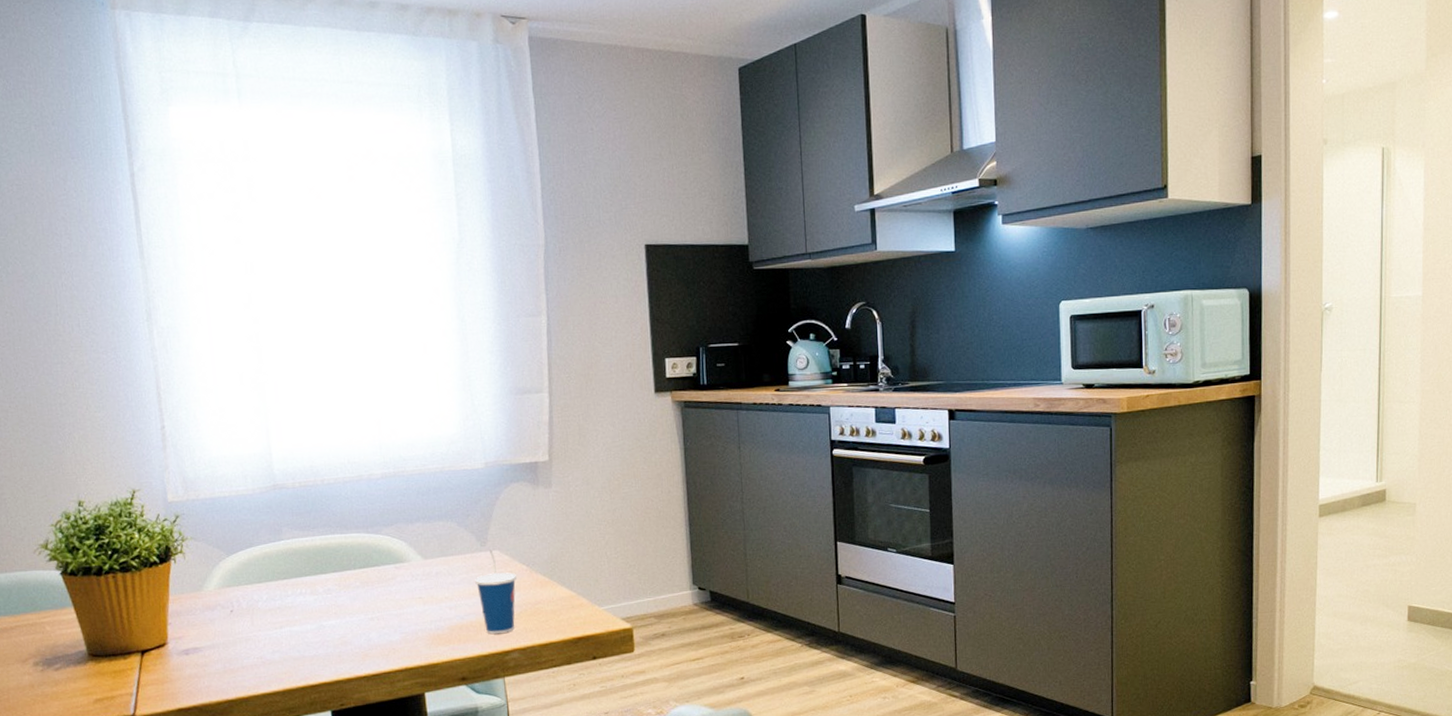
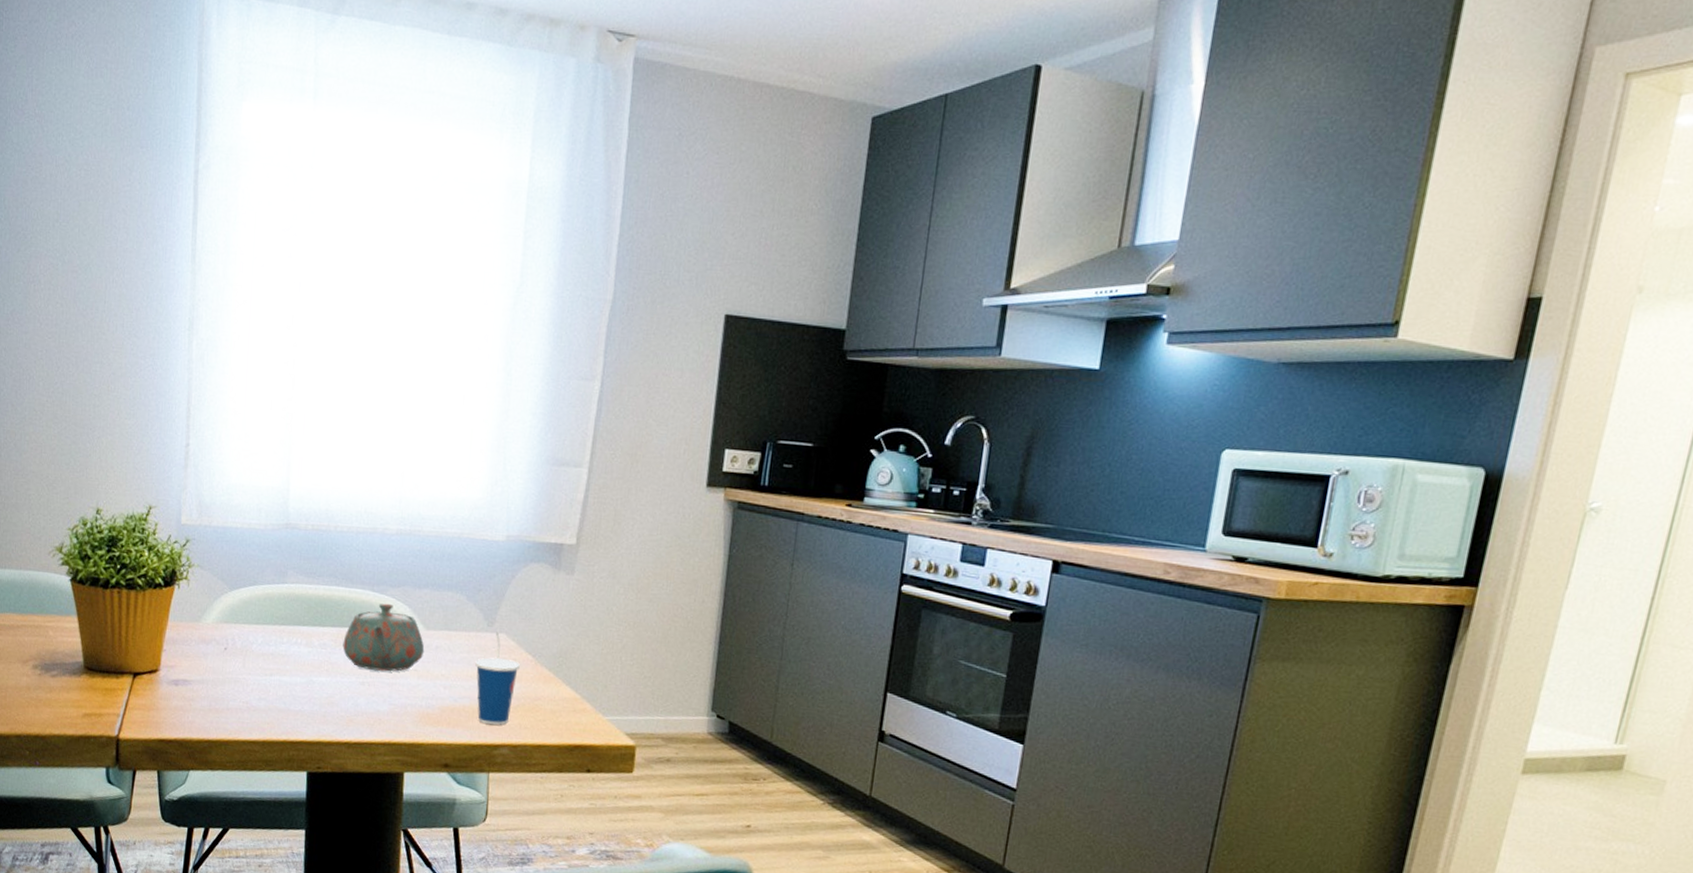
teapot: none [346,541,426,606] -> present [342,603,425,672]

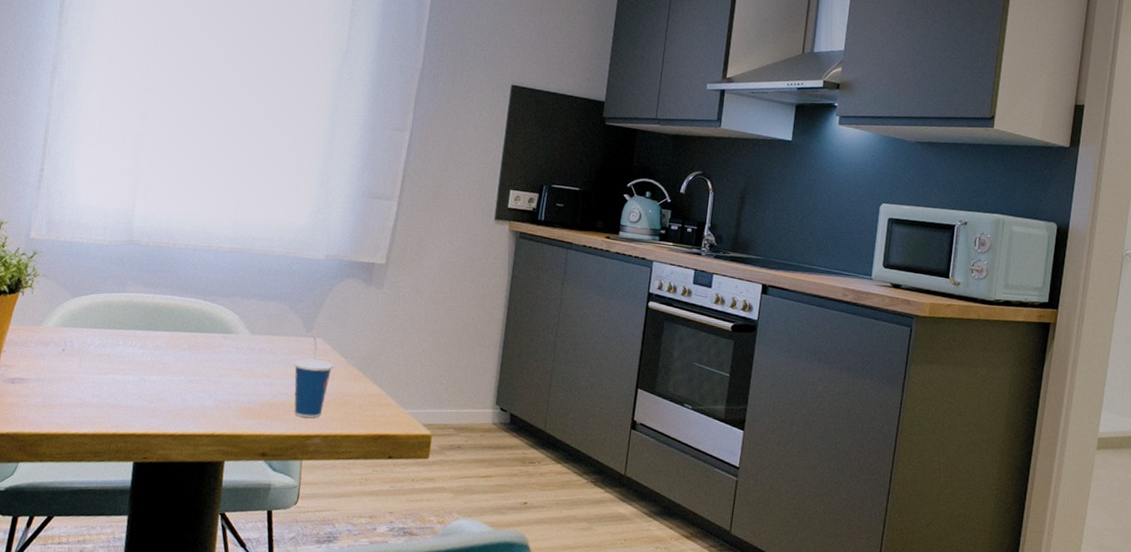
teapot: present [342,603,425,672] -> none [174,310,249,371]

